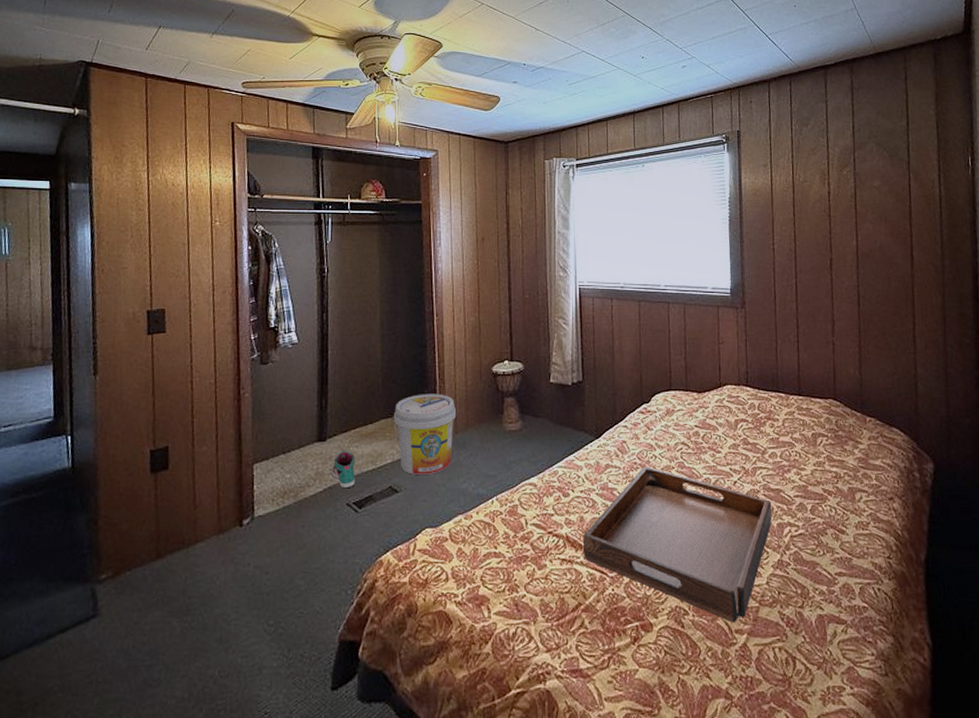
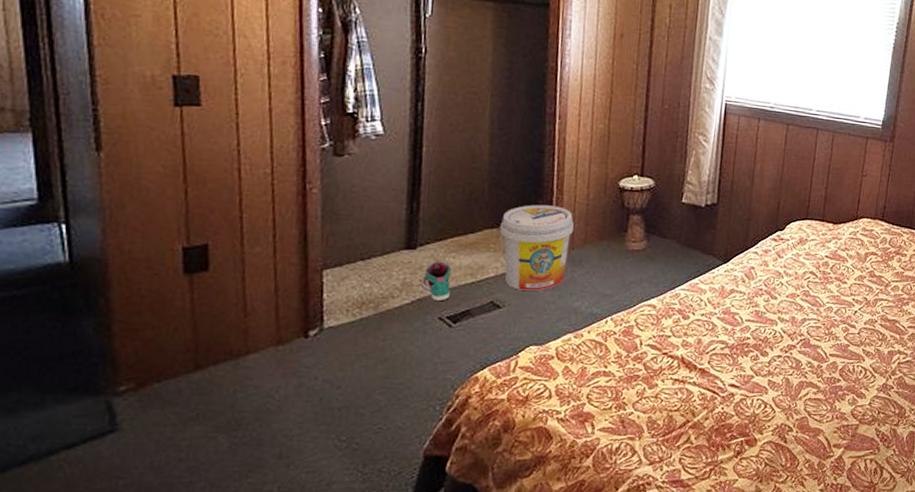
serving tray: present [583,466,772,623] -> none [697,293,887,438]

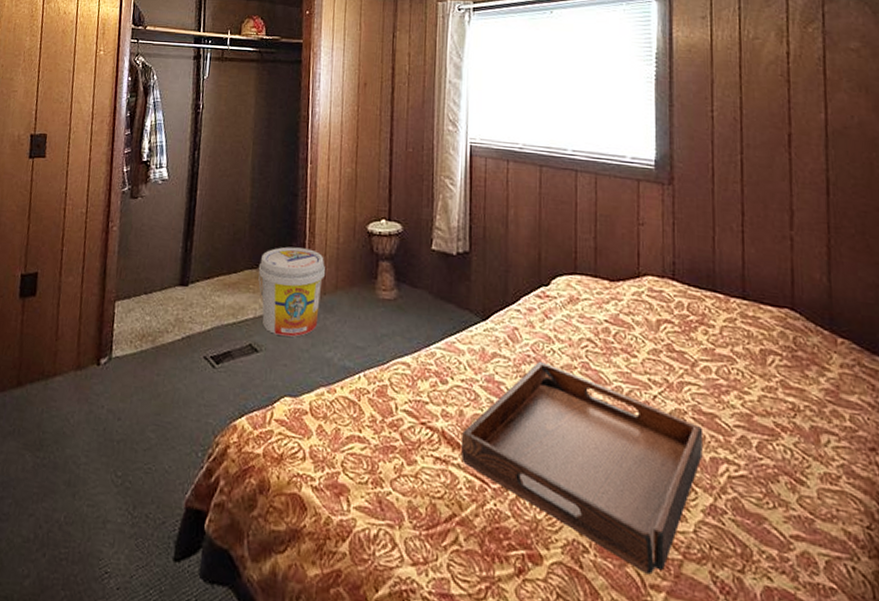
sneaker: present [422,261,452,302] -> none [191,299,217,340]
serving tray: none [697,293,887,438] -> present [461,361,704,575]

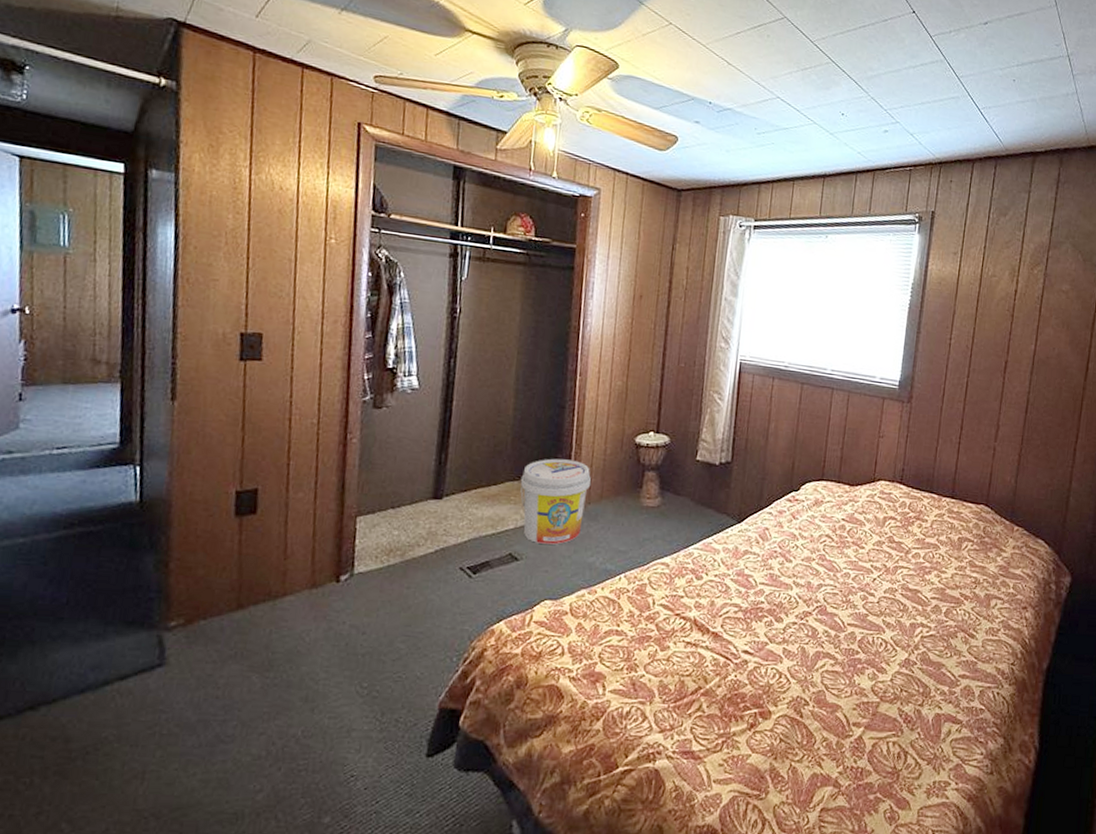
serving tray: present [461,361,704,575] -> none [710,555,908,716]

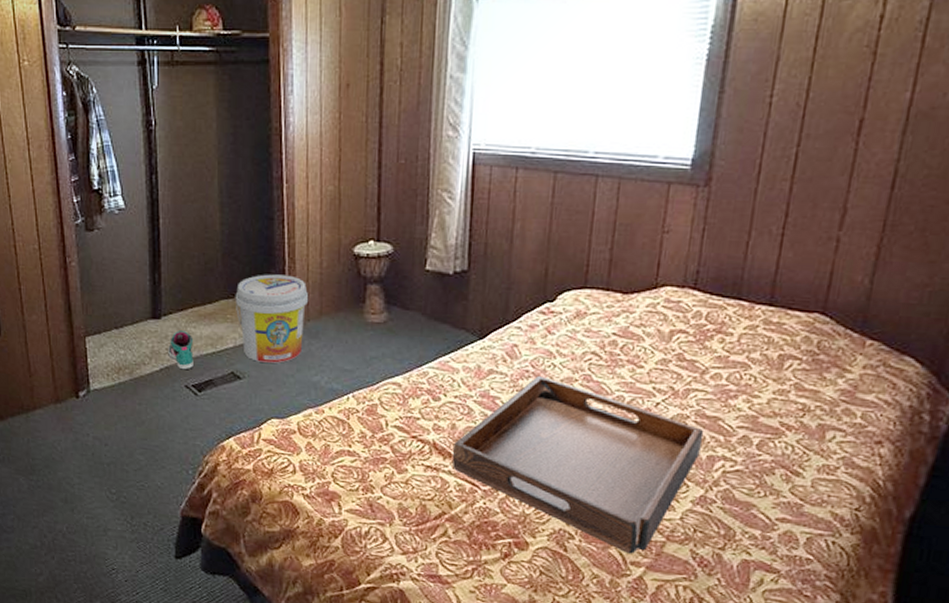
sneaker: none [445,511,474,552] -> present [168,330,194,370]
serving tray: none [710,555,908,716] -> present [452,375,704,554]

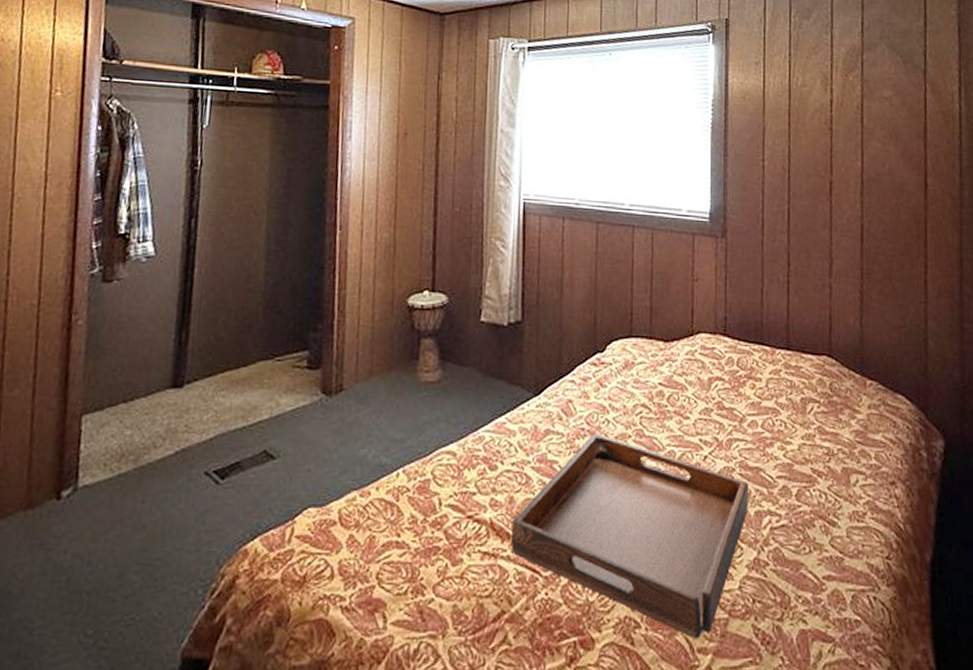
sneaker: present [168,330,194,370] -> none [187,401,221,452]
bucket: present [235,274,309,364] -> none [274,329,359,438]

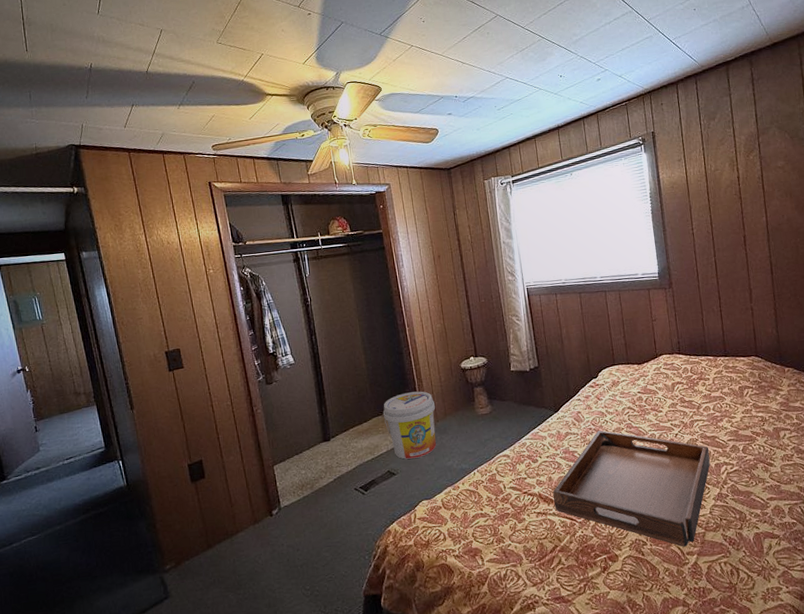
bucket: none [274,329,359,438] -> present [382,391,436,460]

